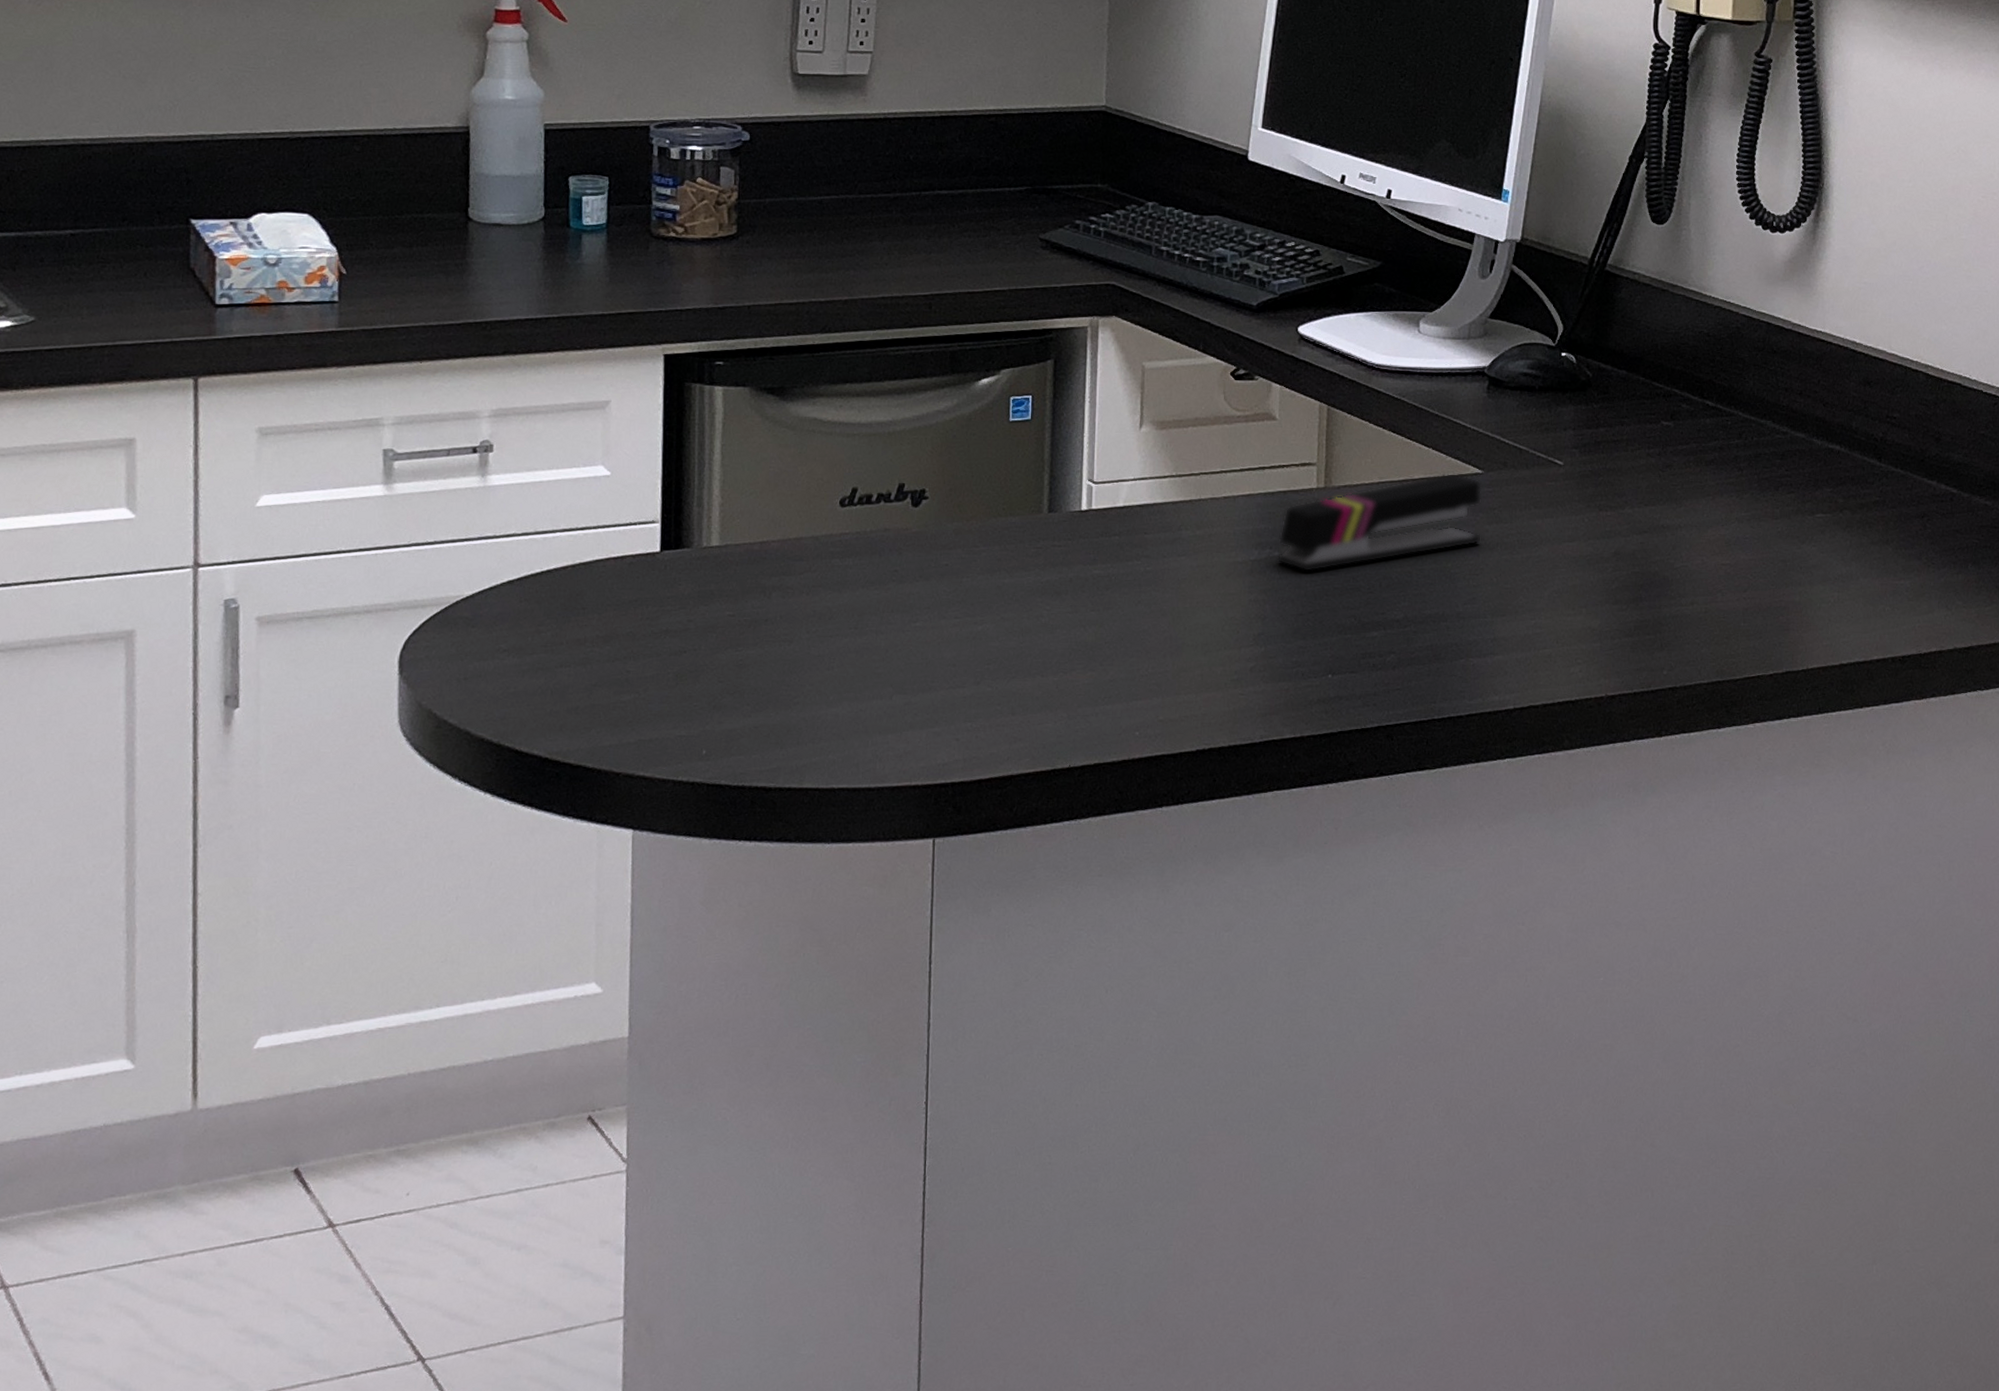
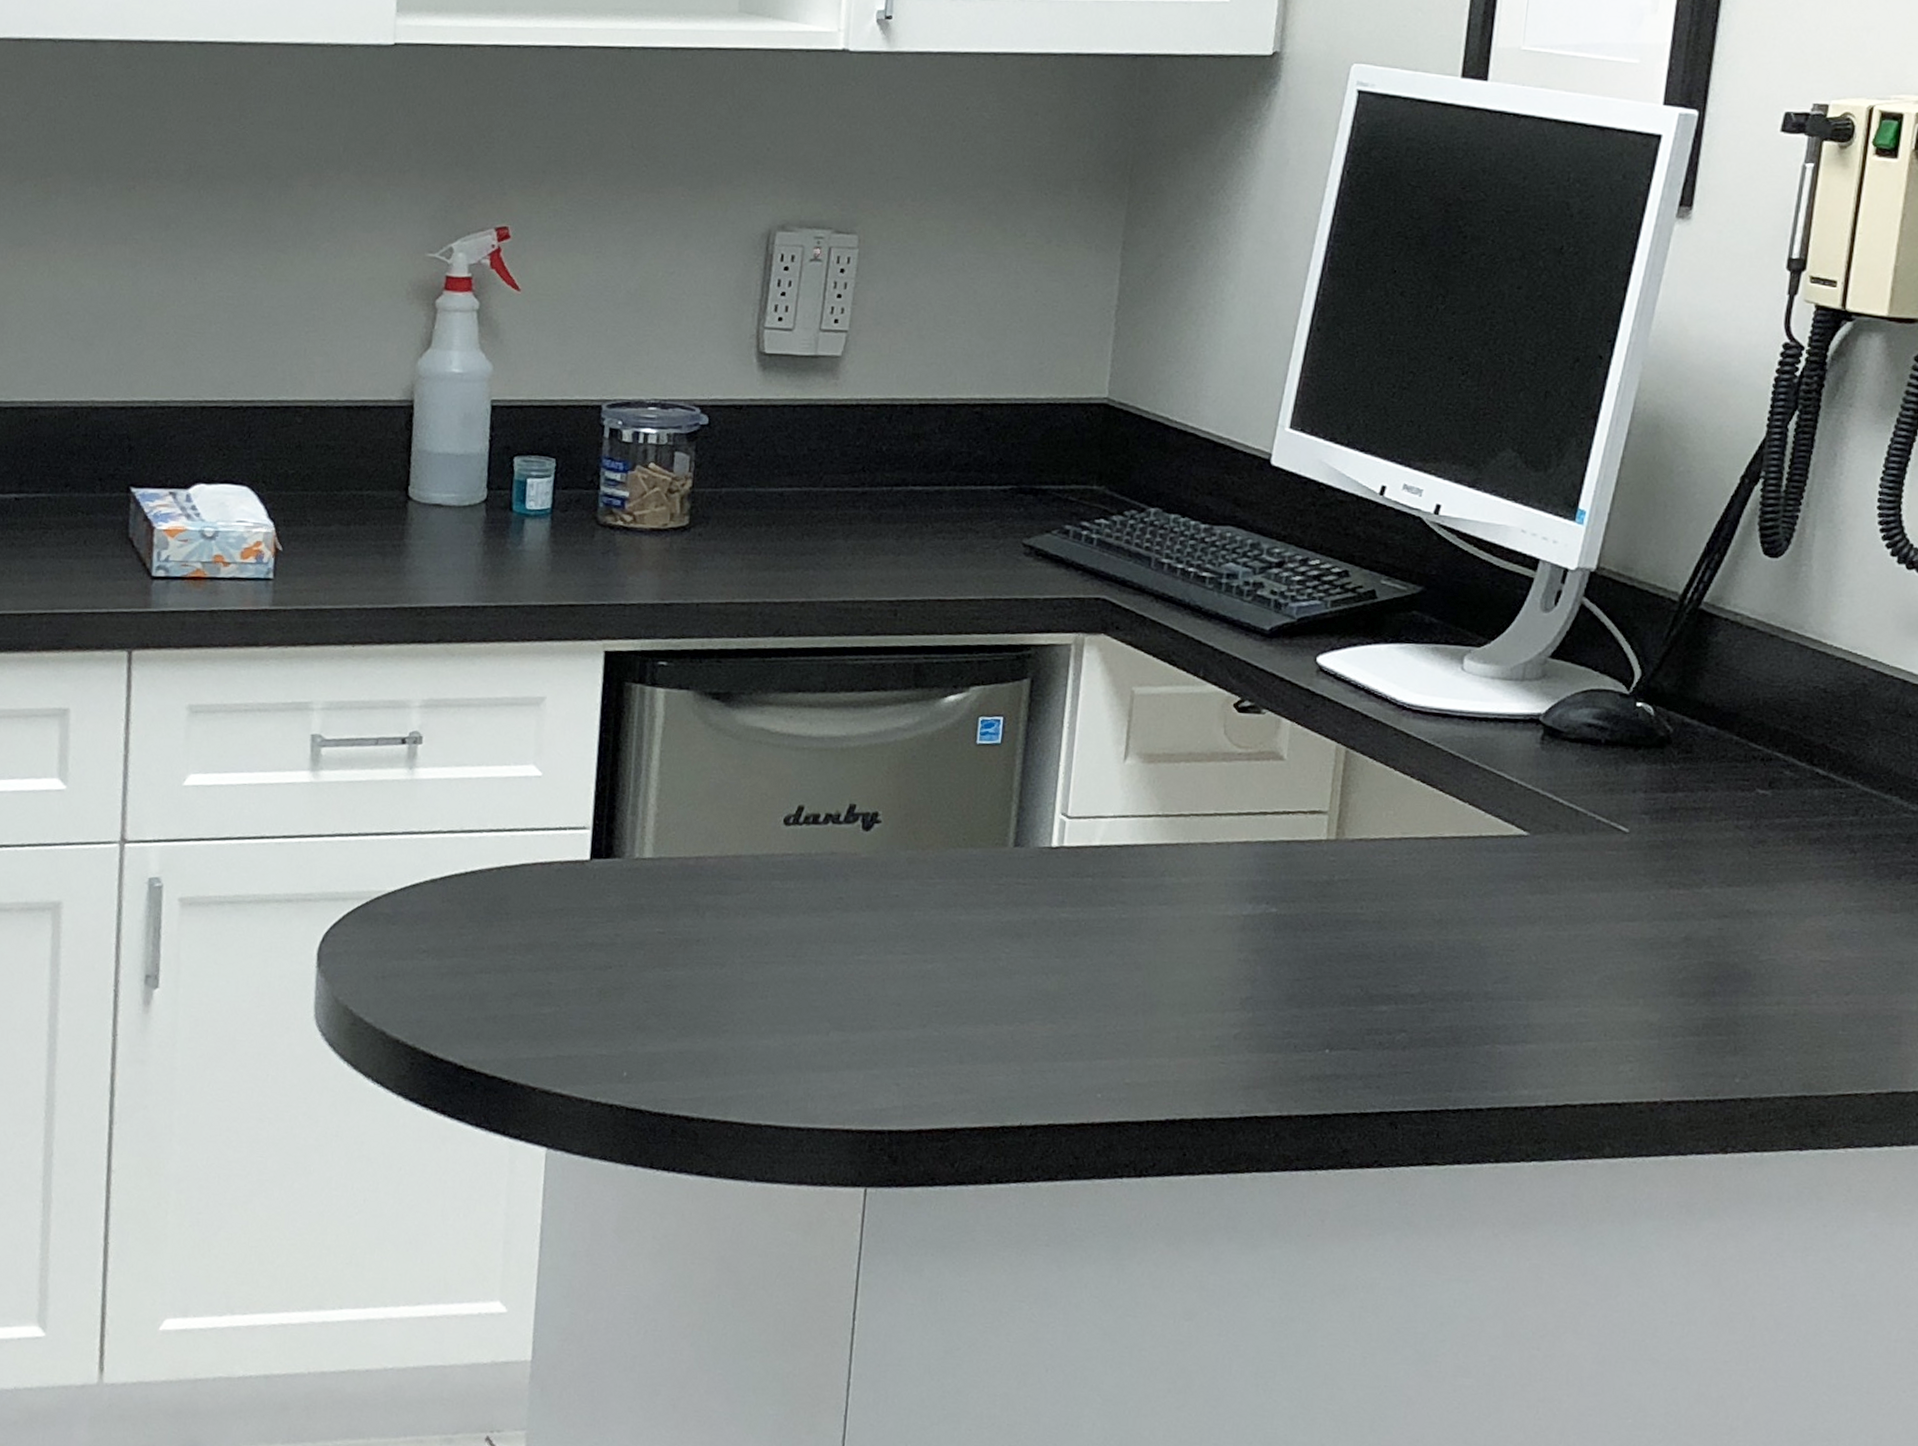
stapler: present [1276,473,1482,573] -> none [1273,832,1526,934]

